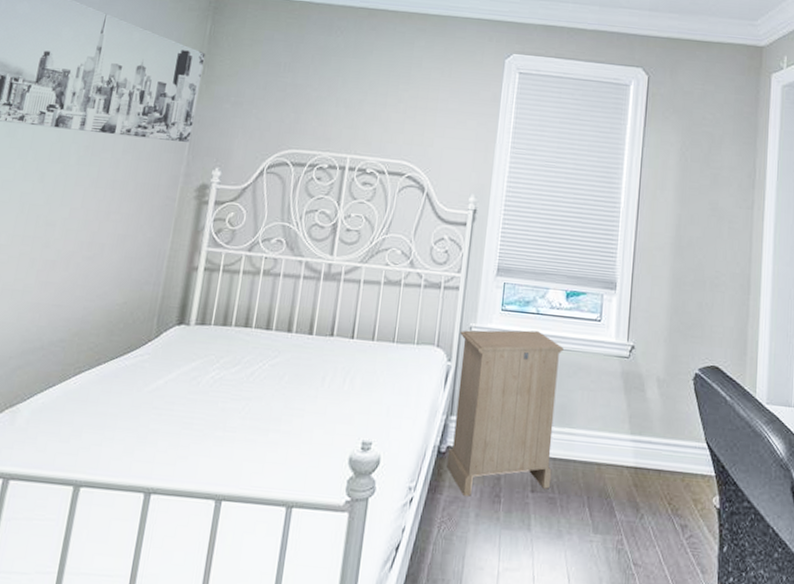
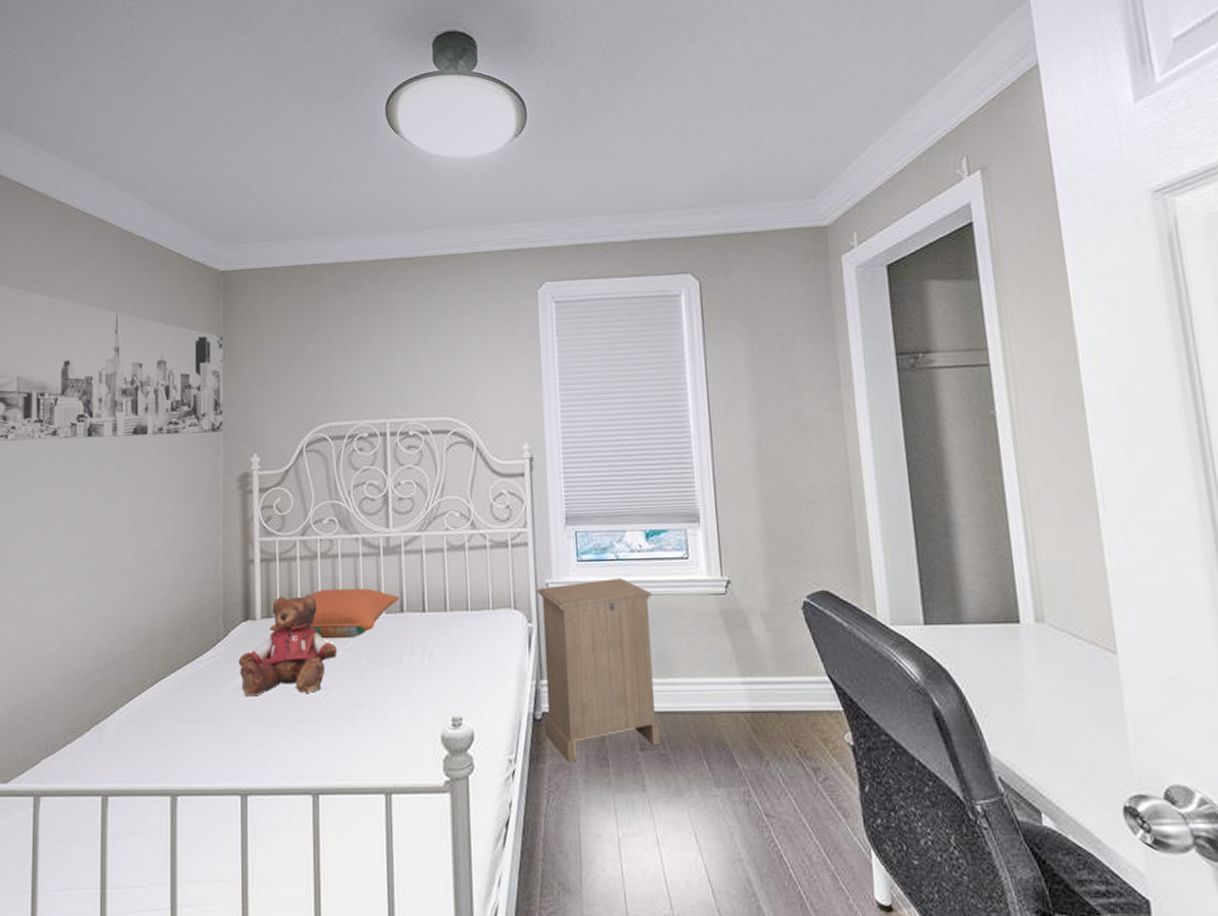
teddy bear: none [164,306,264,402] -> present [238,594,337,697]
pillow: none [202,305,332,355] -> present [270,588,399,639]

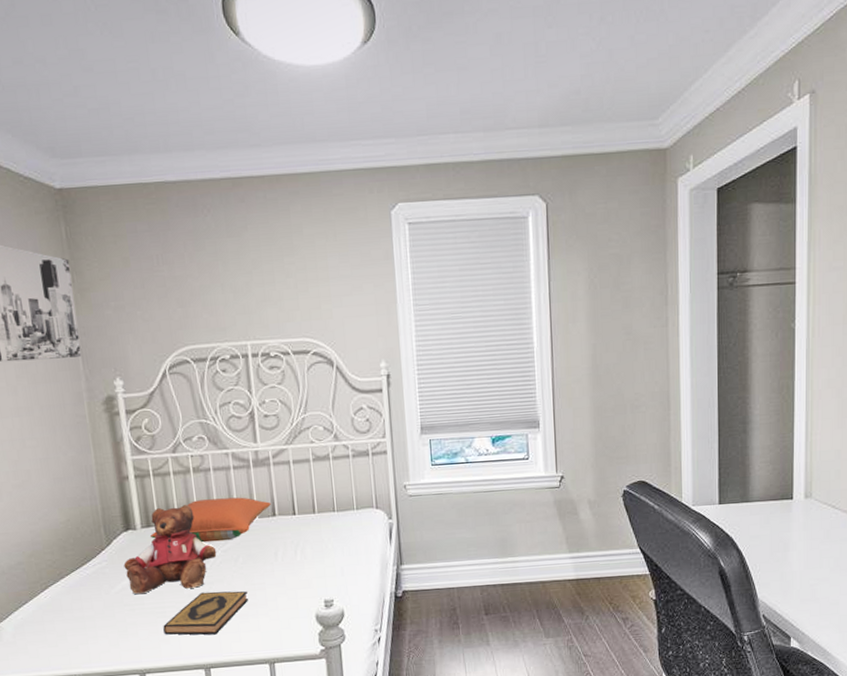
hardback book: none [272,698,367,752] -> present [163,591,248,635]
cabinet: present [537,578,661,762] -> none [396,478,502,628]

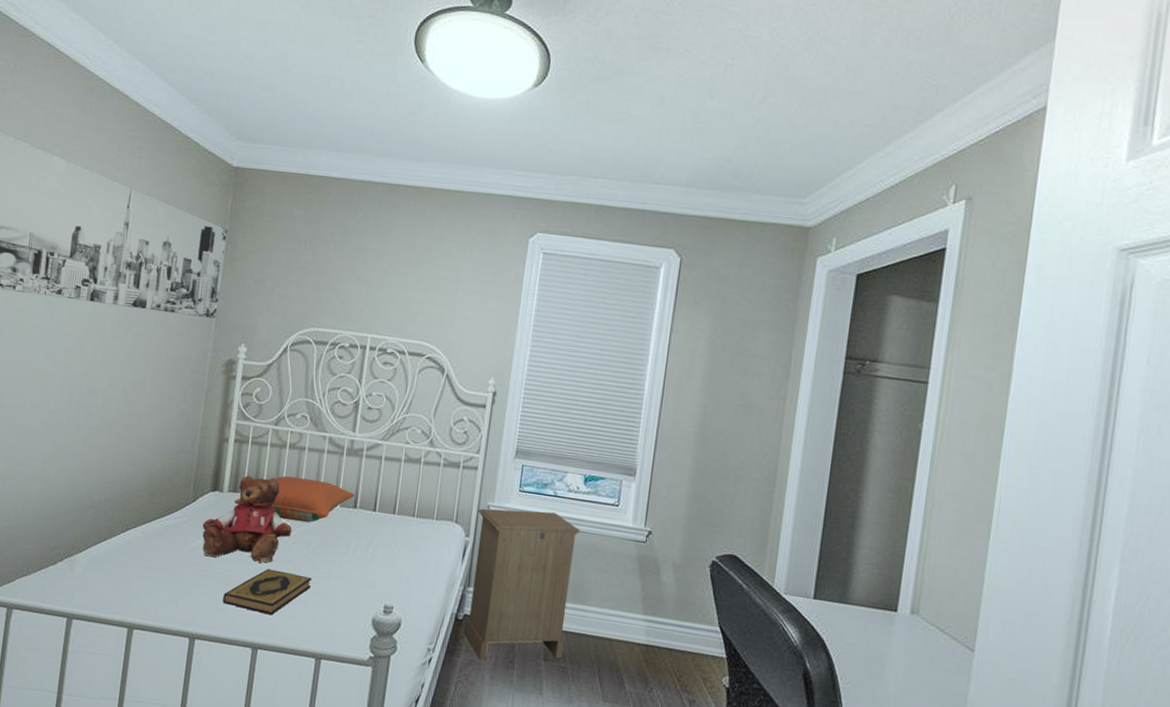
cabinet: none [396,478,502,628] -> present [463,508,580,661]

